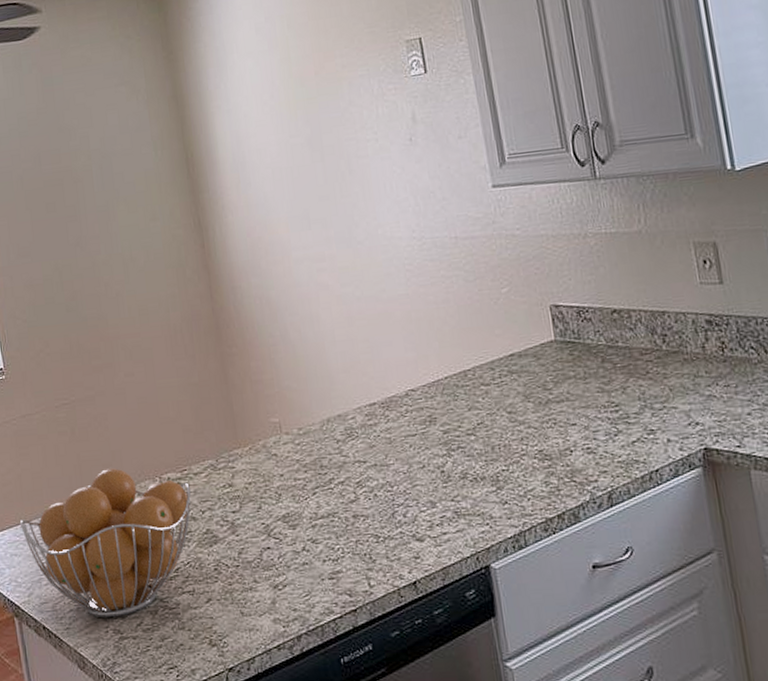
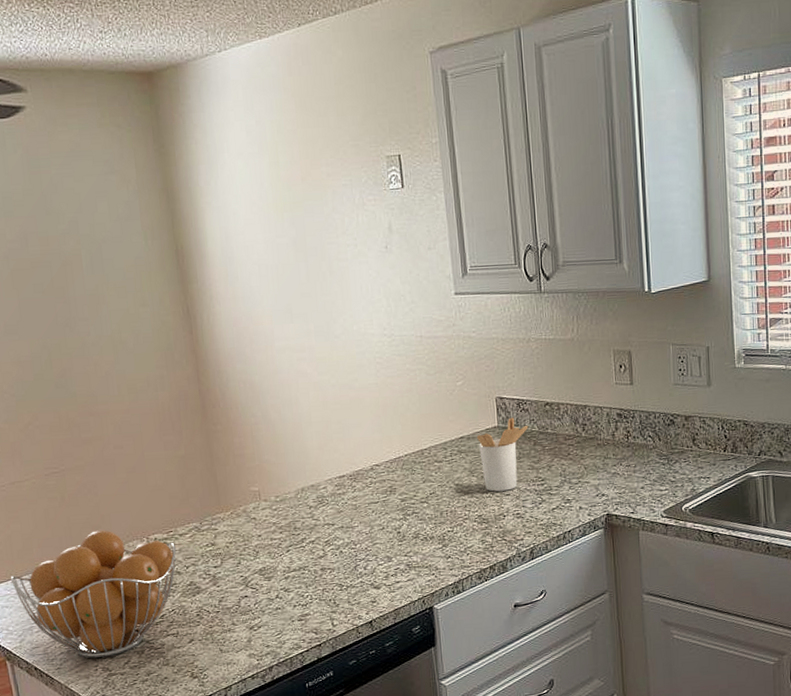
utensil holder: none [530,329,594,421] -> present [477,417,529,492]

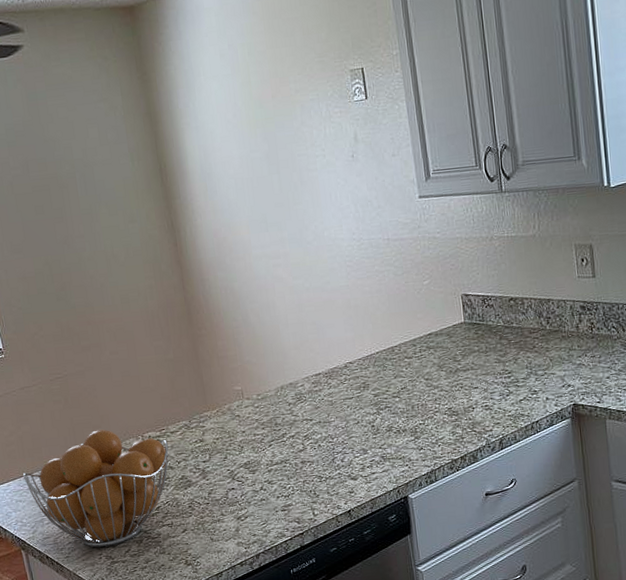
utensil holder: present [477,417,529,492] -> none [445,313,494,385]

